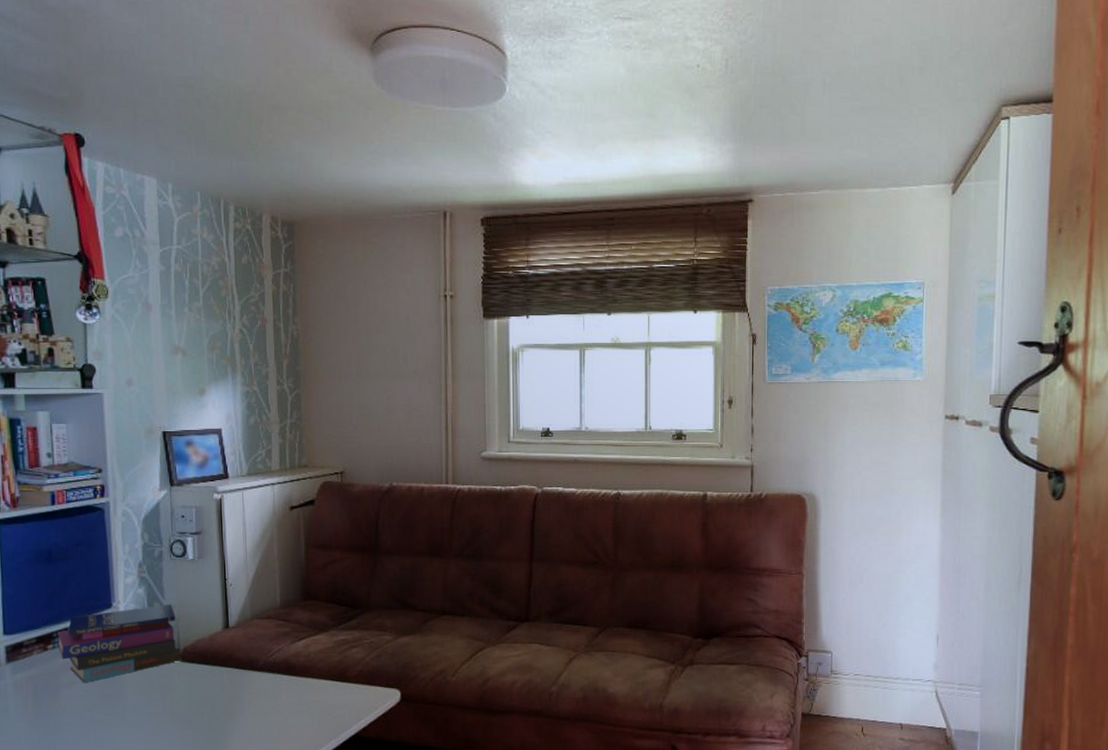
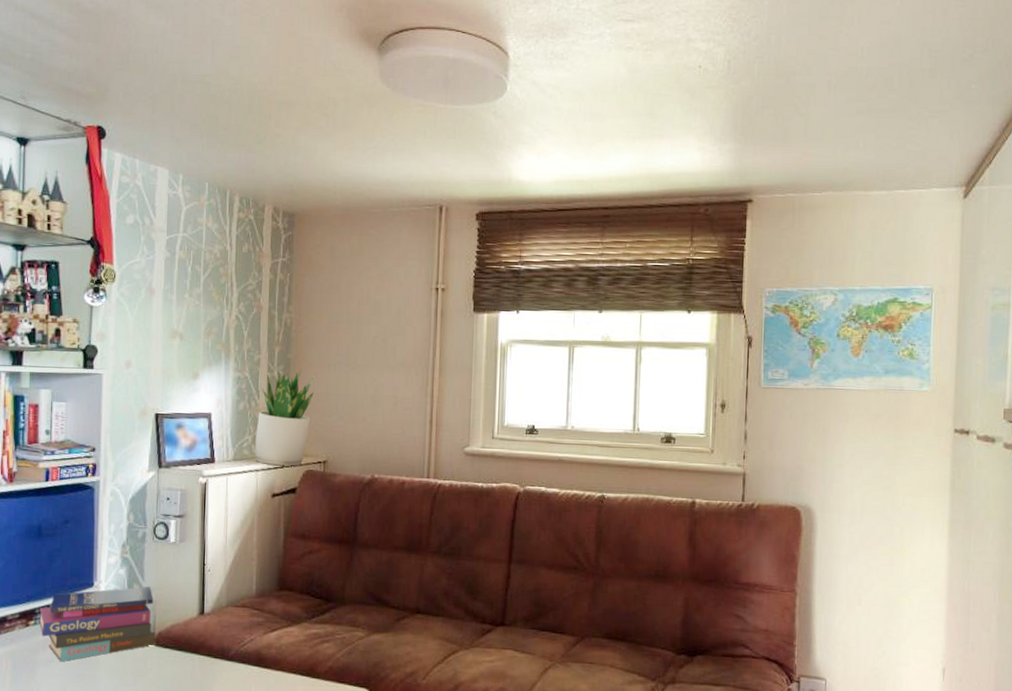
planter: none [269,381,328,479] -> present [255,369,317,467]

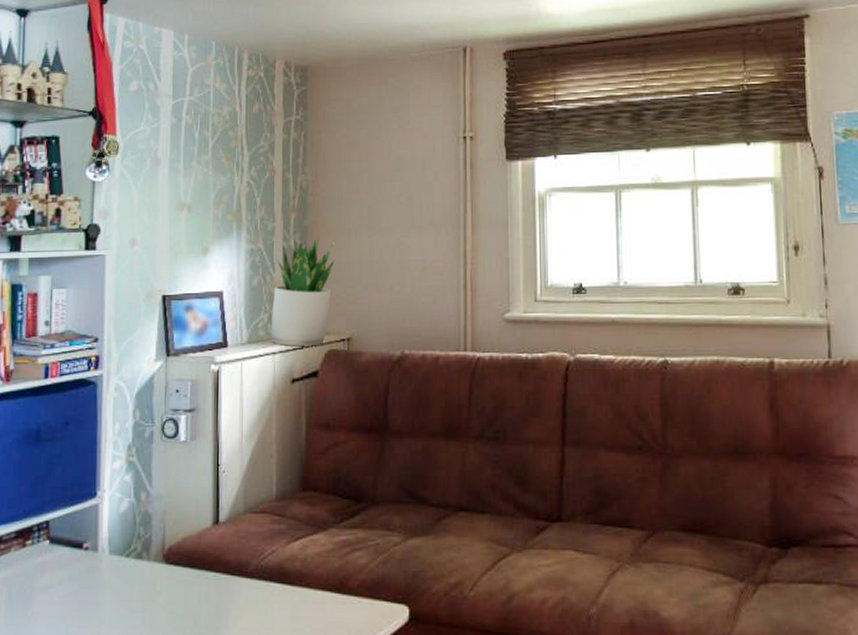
books: present [38,586,156,662] -> none [36,494,166,588]

